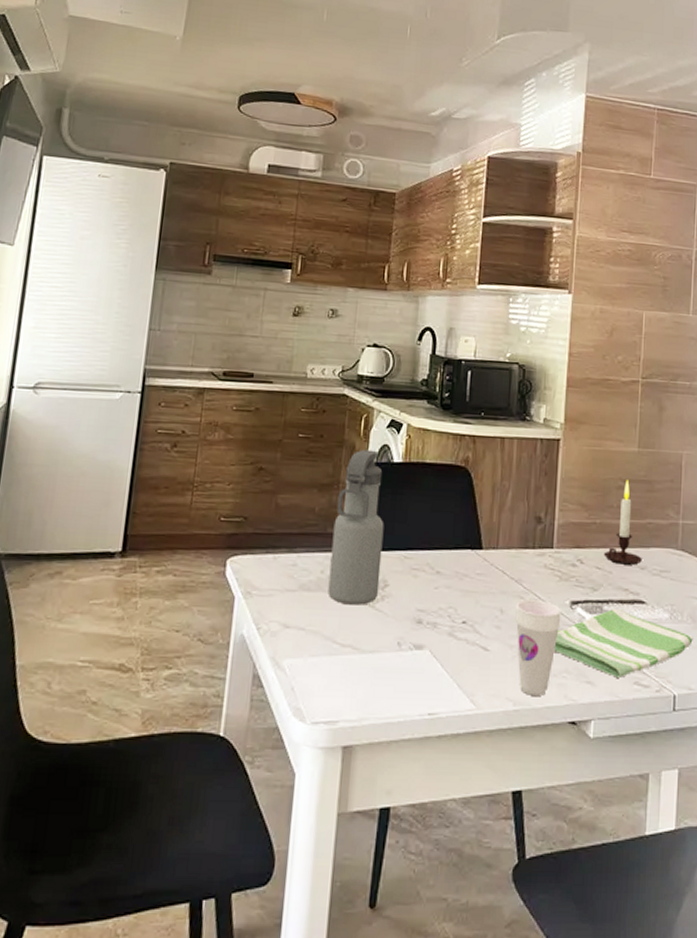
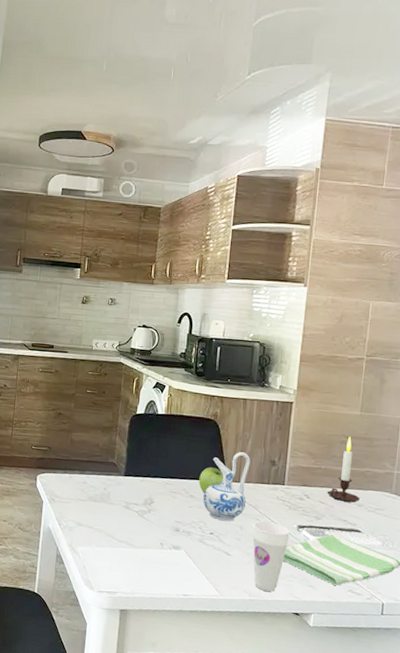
water bottle: present [327,449,385,605] -> none [109,403,151,515]
fruit: none [447,531,478,567] -> present [199,467,224,493]
ceramic pitcher: none [452,508,511,604] -> present [203,452,251,522]

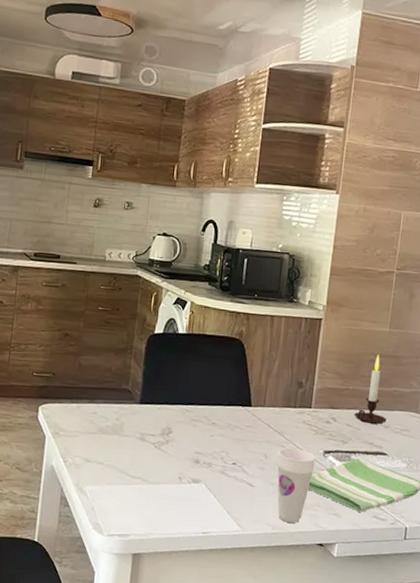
fruit: present [199,467,224,493] -> none [221,391,248,420]
ceramic pitcher: present [203,452,251,522] -> none [225,374,277,450]

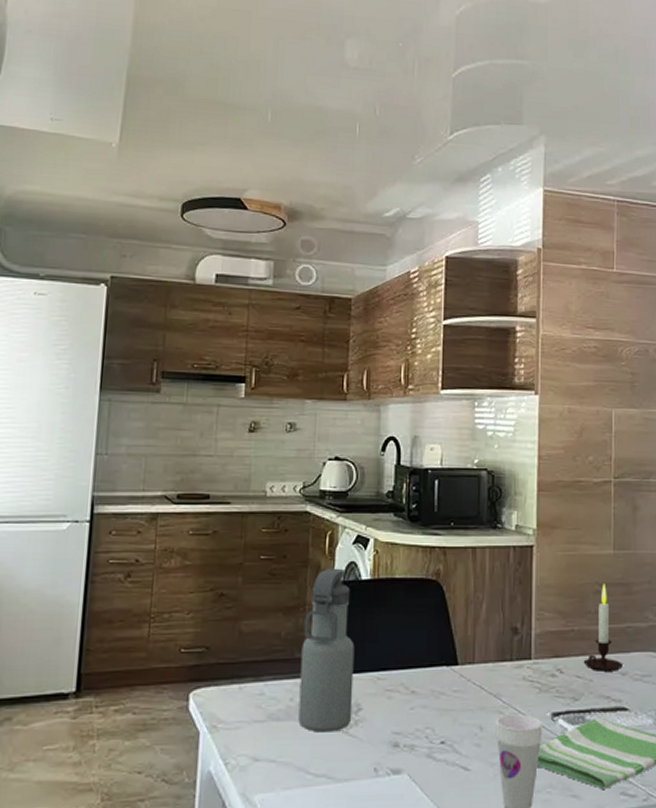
water bottle: none [122,321,170,447] -> present [298,568,355,732]

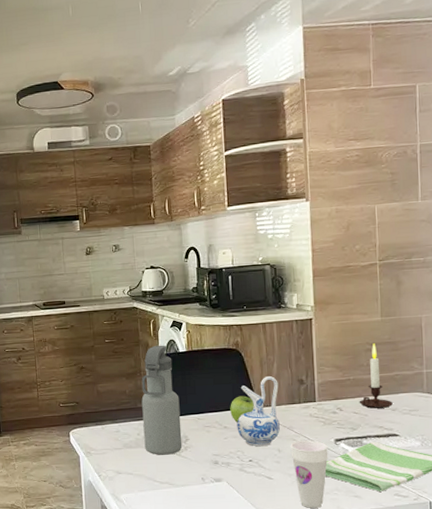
fruit: none [421,647,453,686] -> present [230,396,254,423]
ceramic pitcher: none [428,621,486,722] -> present [237,376,280,447]

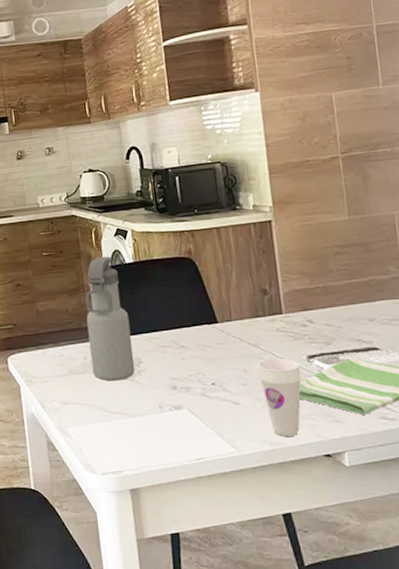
fruit: present [230,396,254,423] -> none [186,310,214,341]
ceramic pitcher: present [237,376,280,447] -> none [195,287,245,368]
candle: present [359,343,393,409] -> none [331,246,370,319]

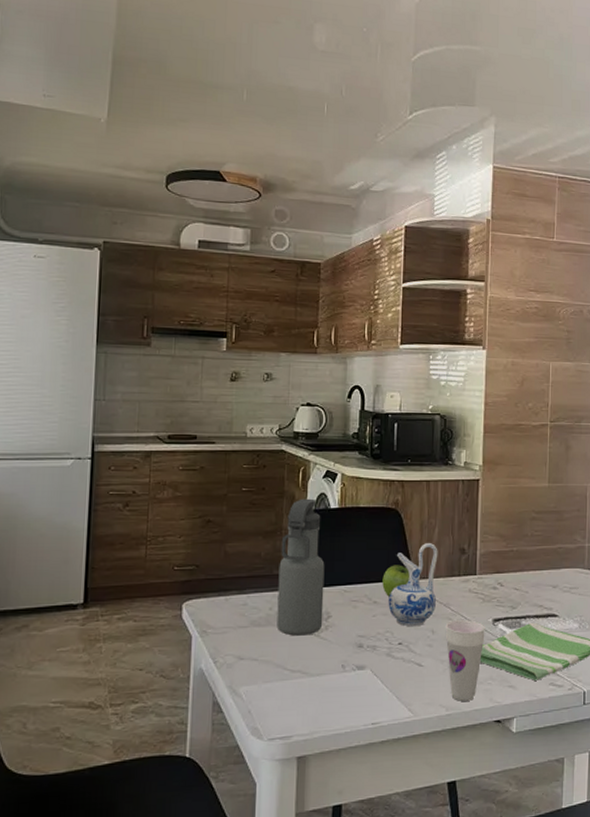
fruit: none [186,310,214,341] -> present [382,565,410,597]
ceramic pitcher: none [195,287,245,368] -> present [388,543,438,627]

